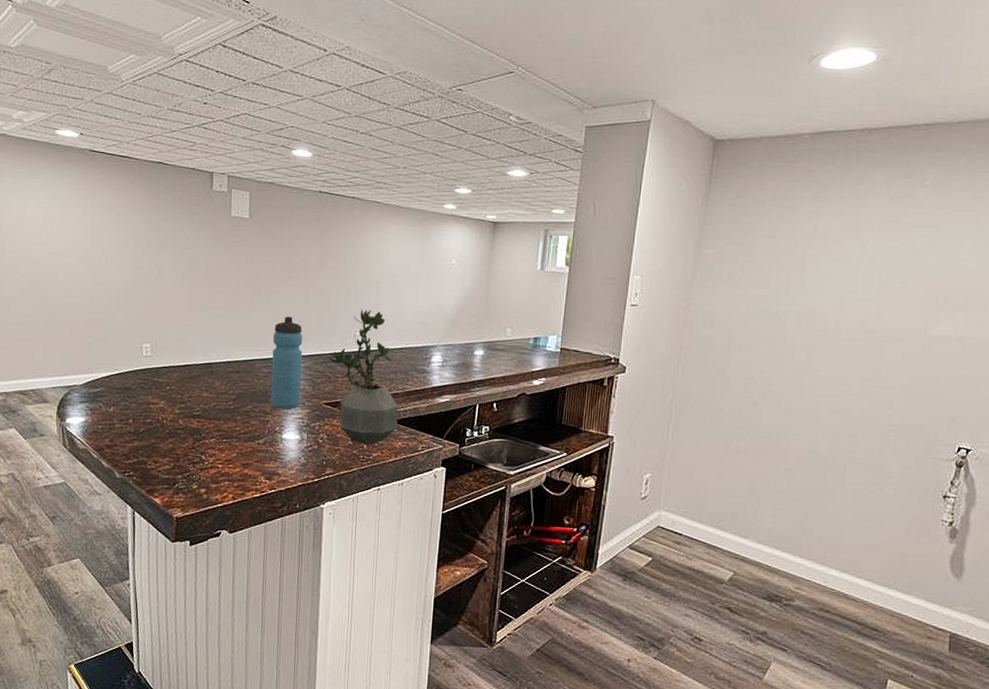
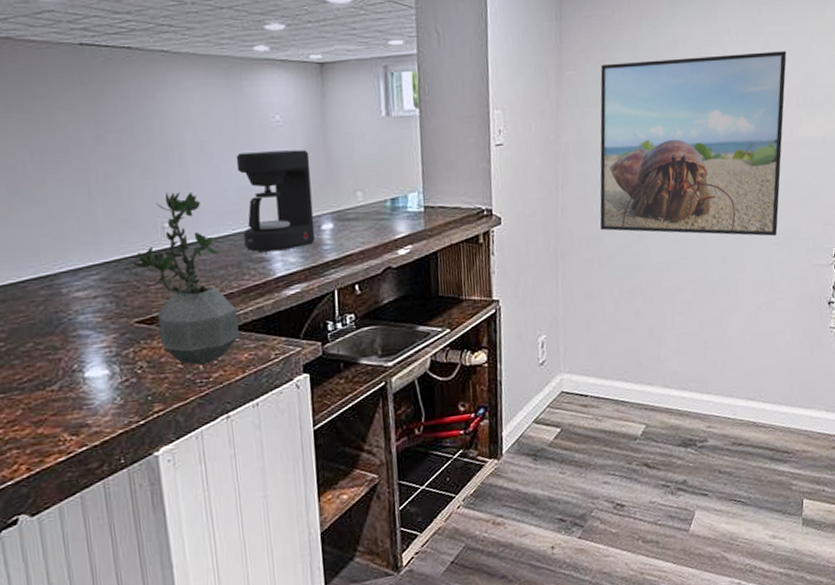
water bottle: present [270,316,303,410] -> none [46,215,102,340]
coffee maker: none [412,286,474,366] -> present [236,149,316,252]
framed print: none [716,246,932,424] -> present [600,51,787,237]

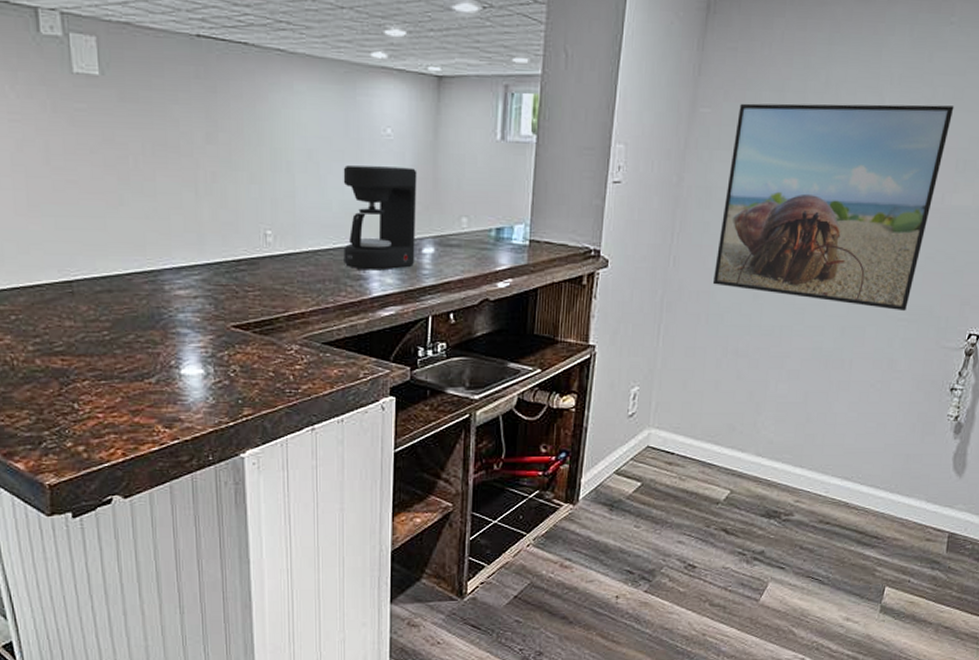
potted plant: present [131,192,240,365] -> none [232,199,331,376]

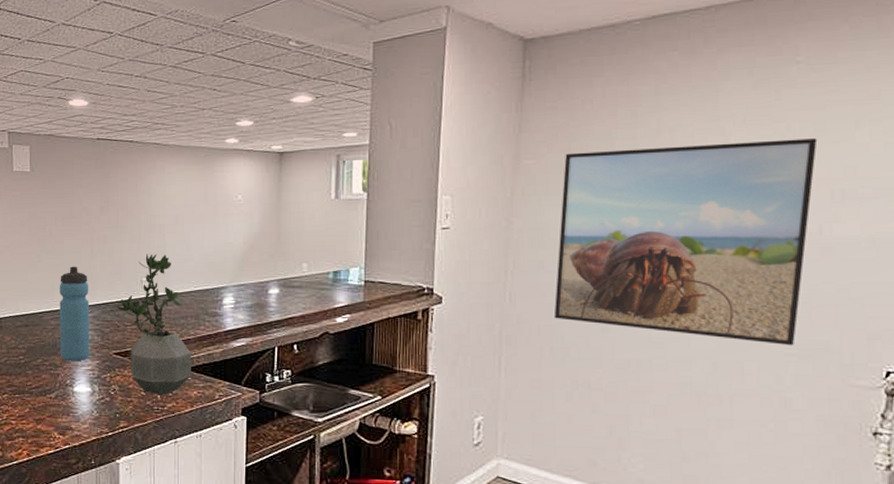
water bottle: none [153,212,200,337] -> present [59,266,90,361]
potted plant: none [232,199,331,376] -> present [115,254,192,396]
coffee maker: present [343,165,417,271] -> none [203,225,264,308]

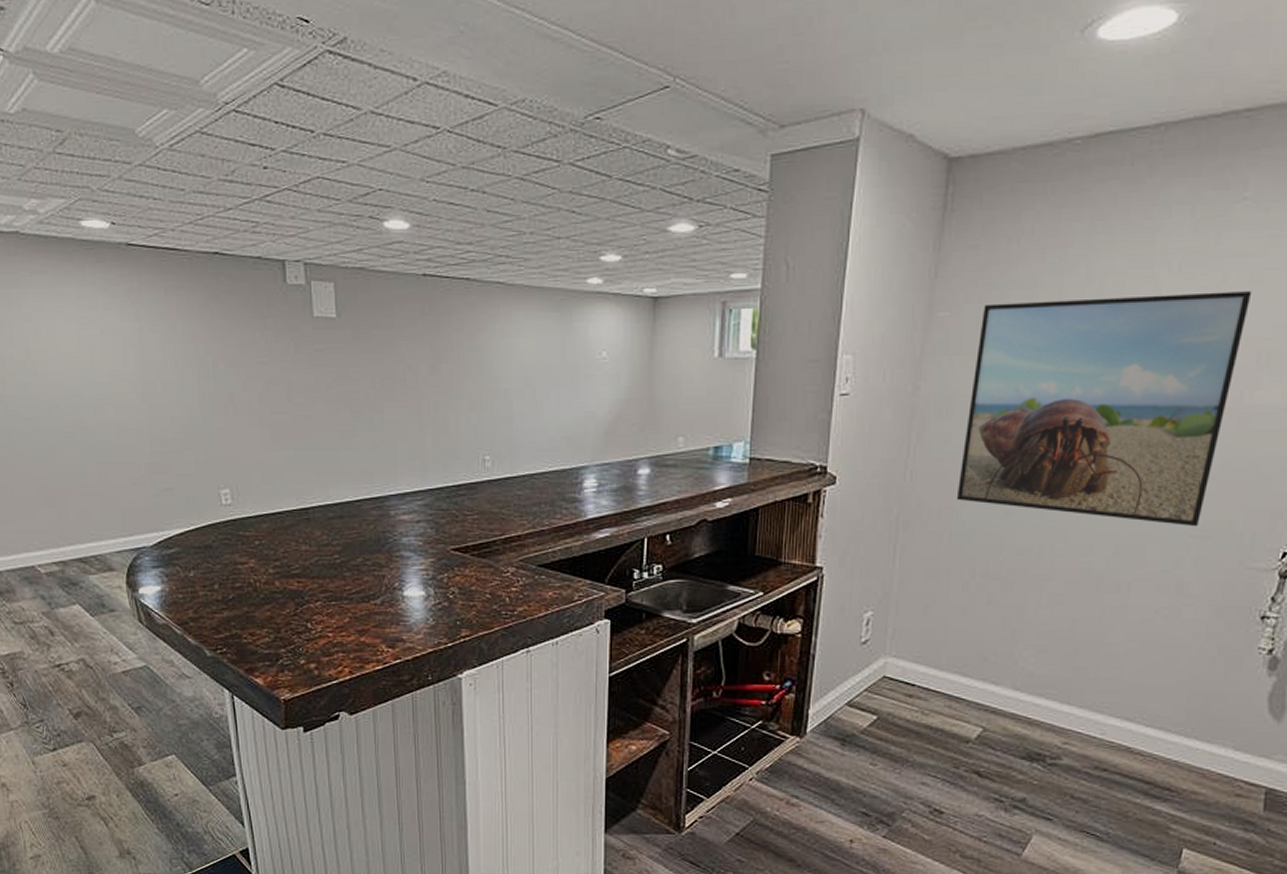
water bottle: present [59,266,90,361] -> none [381,441,422,560]
potted plant: present [115,254,192,396] -> none [452,426,546,598]

